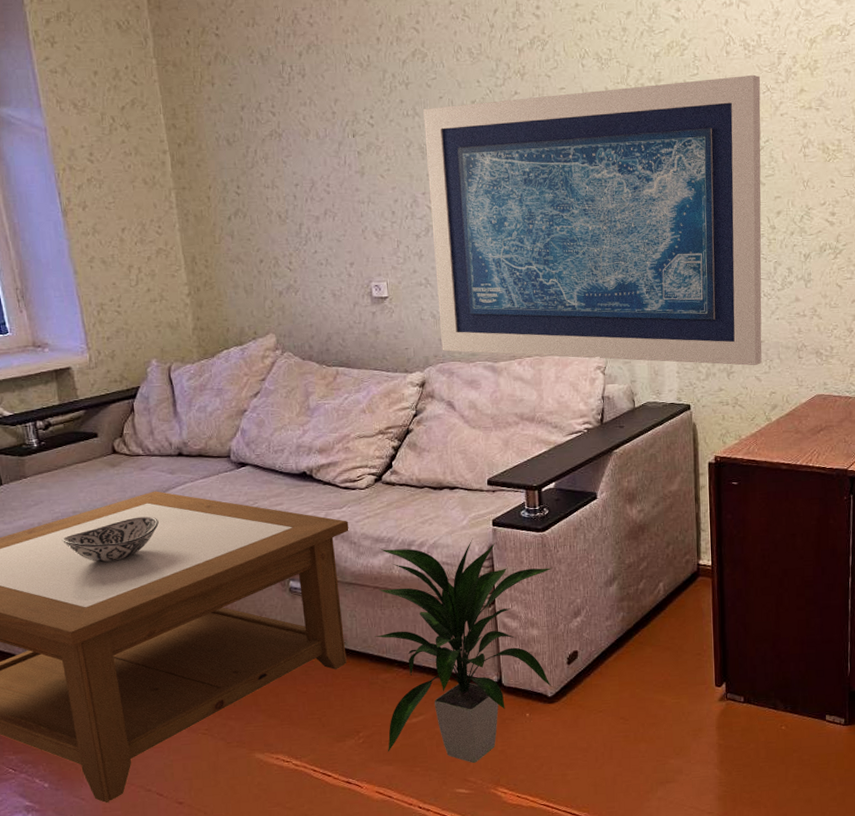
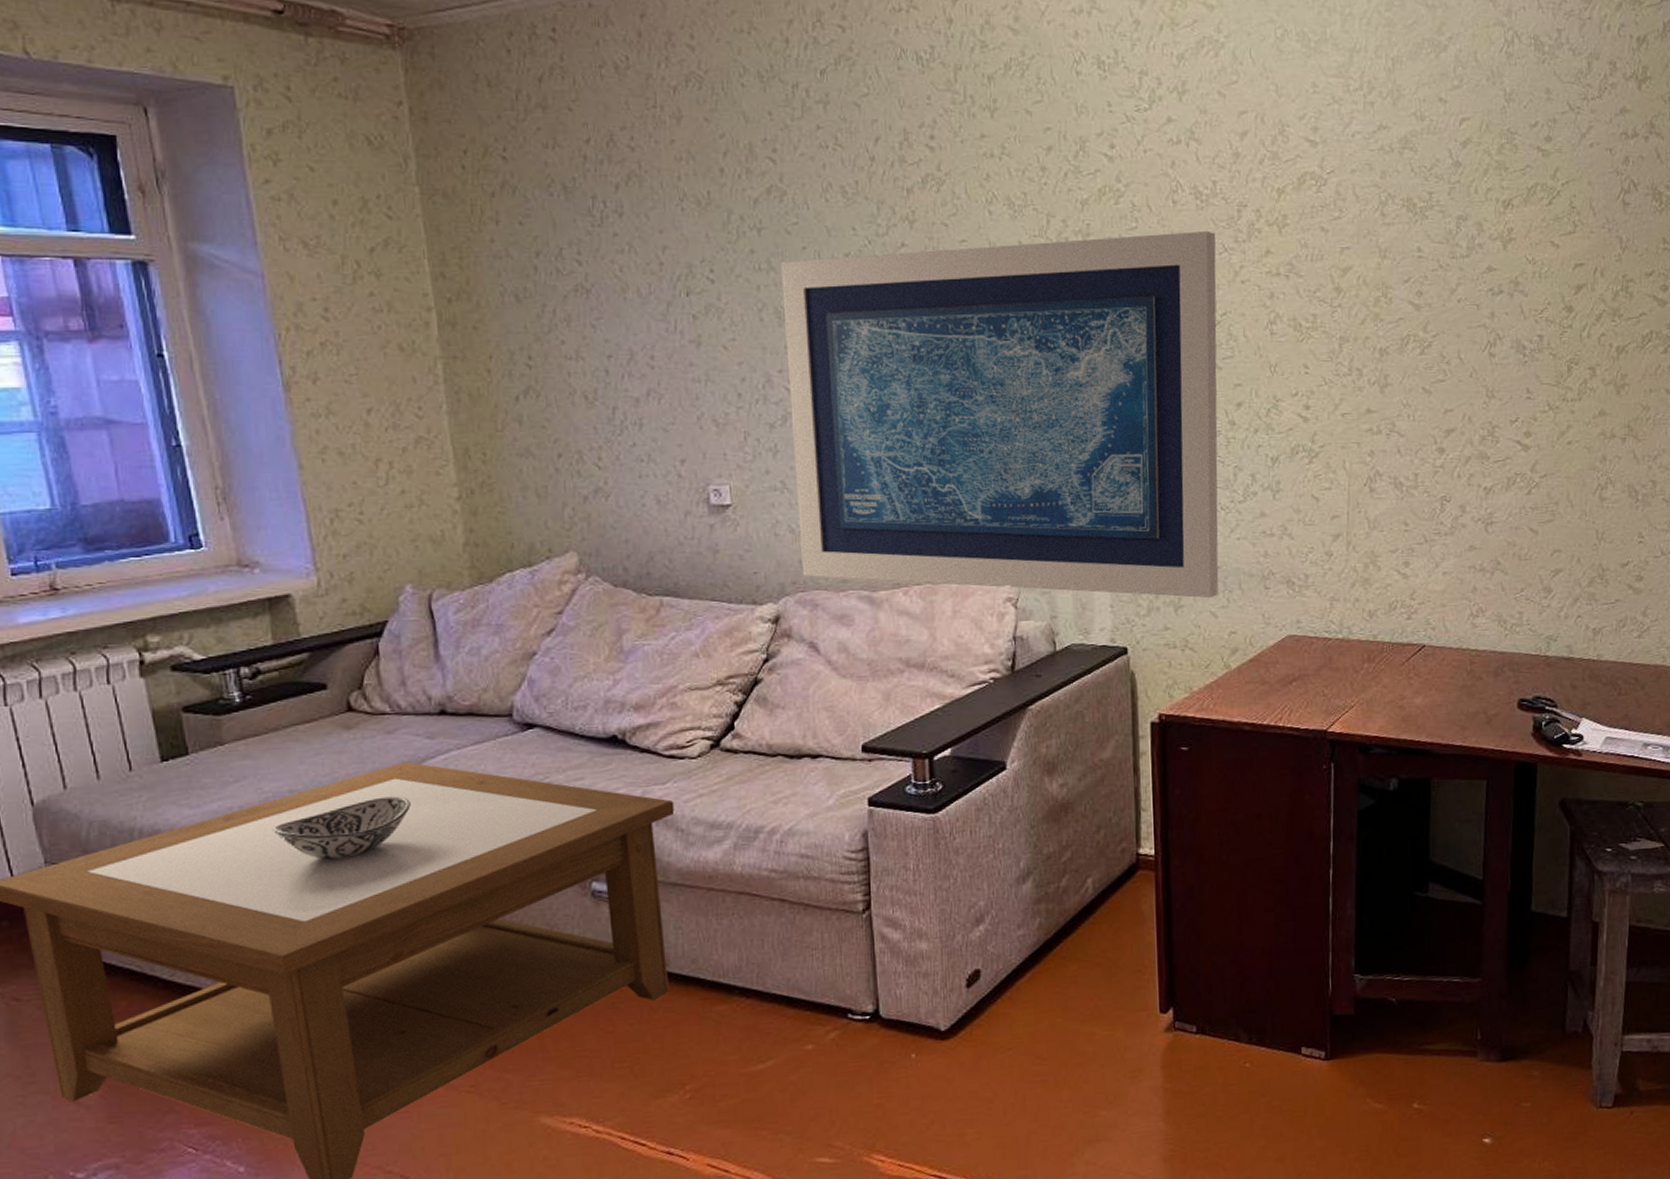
indoor plant: present [375,538,553,763] -> none [708,822,948,1122]

